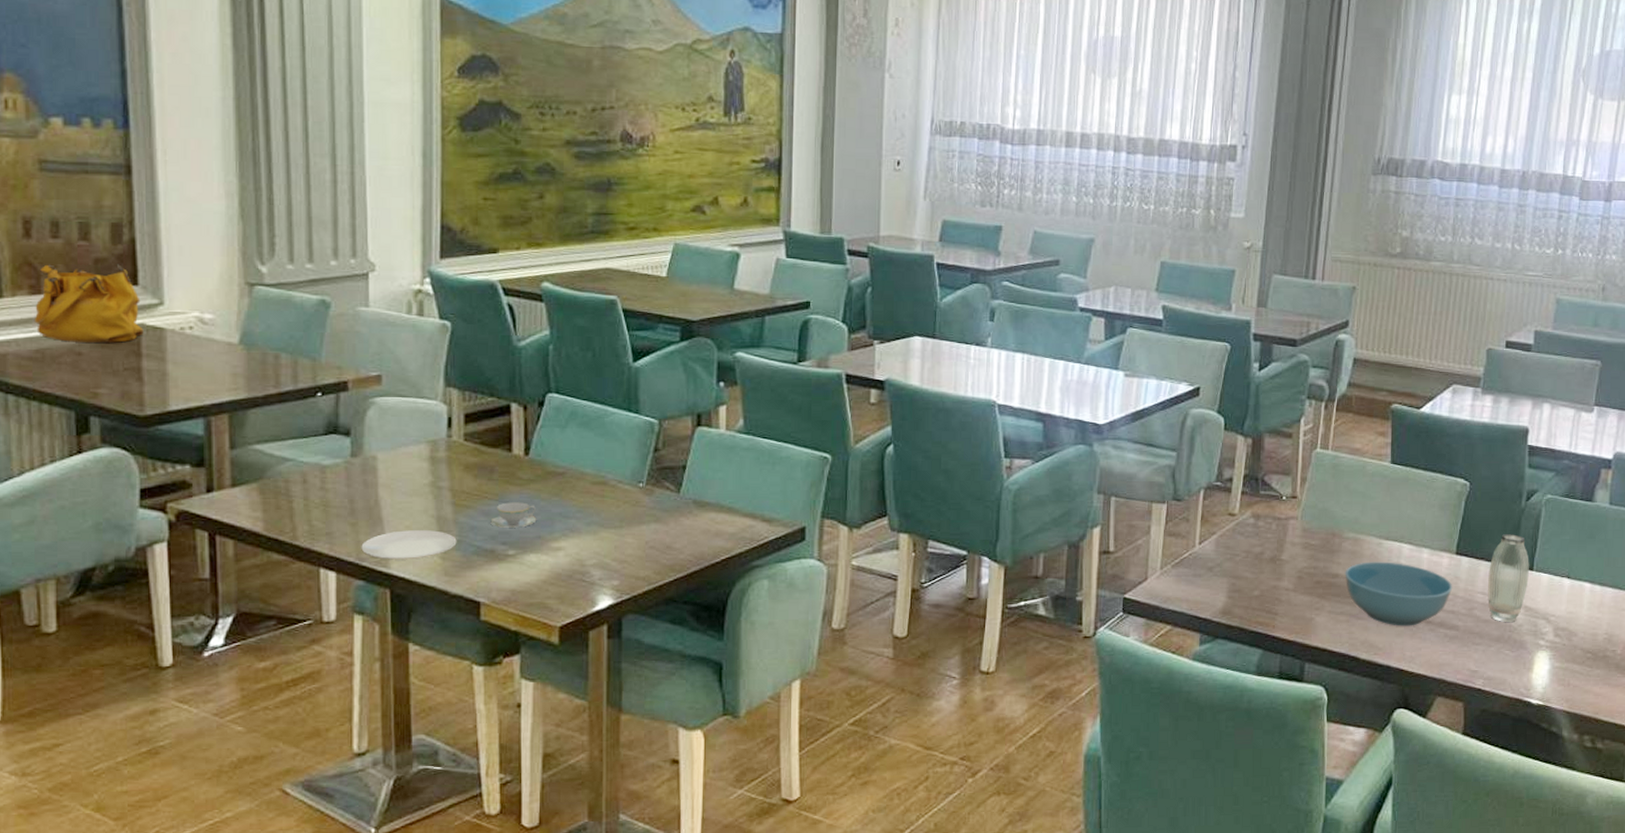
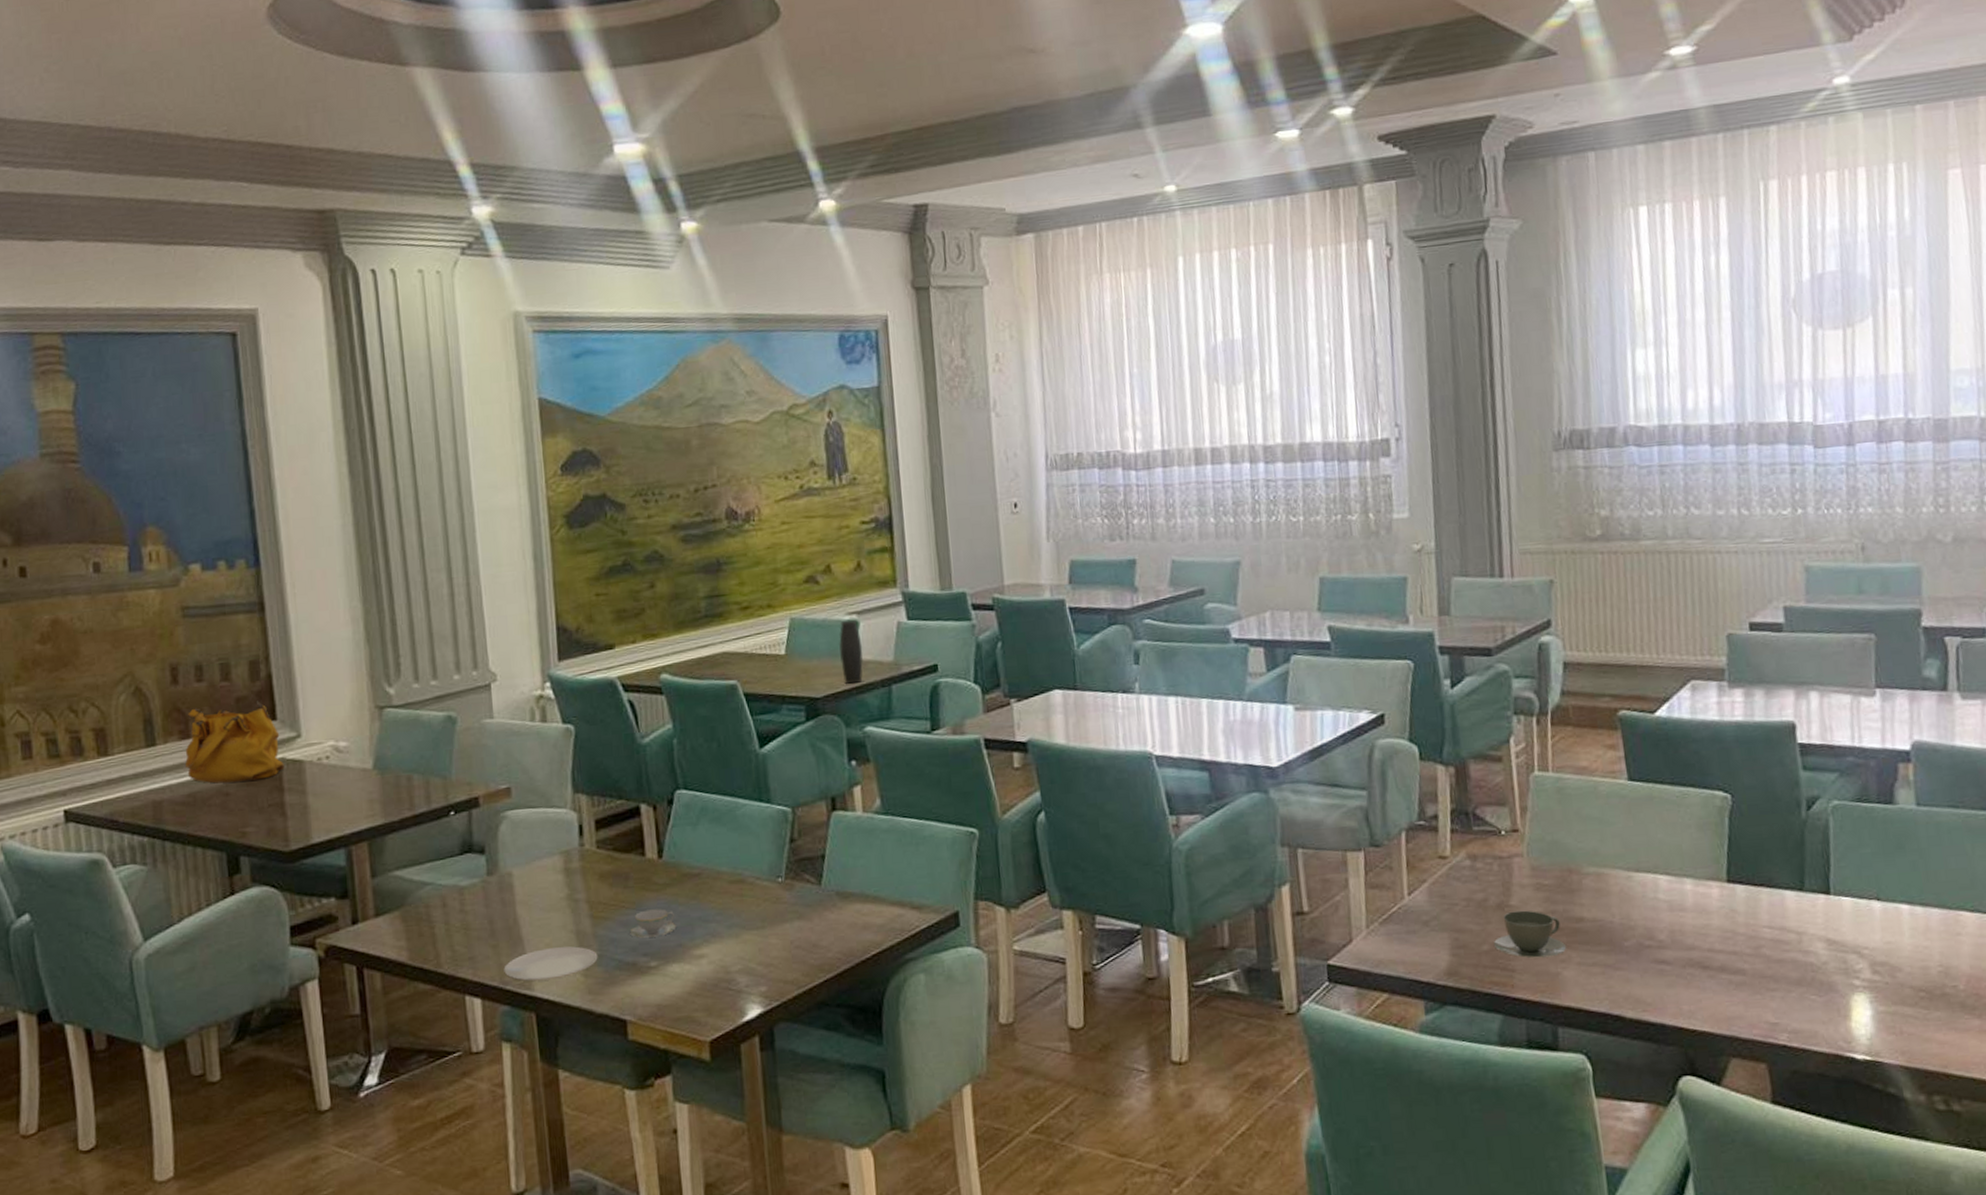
vase: none [719,252,741,311] -> present [839,620,863,684]
teacup: none [1263,564,1322,605] -> present [1493,910,1567,958]
bowl: present [1345,562,1453,626] -> none [1590,898,1730,975]
vase: present [1488,534,1529,622] -> none [1772,852,1827,961]

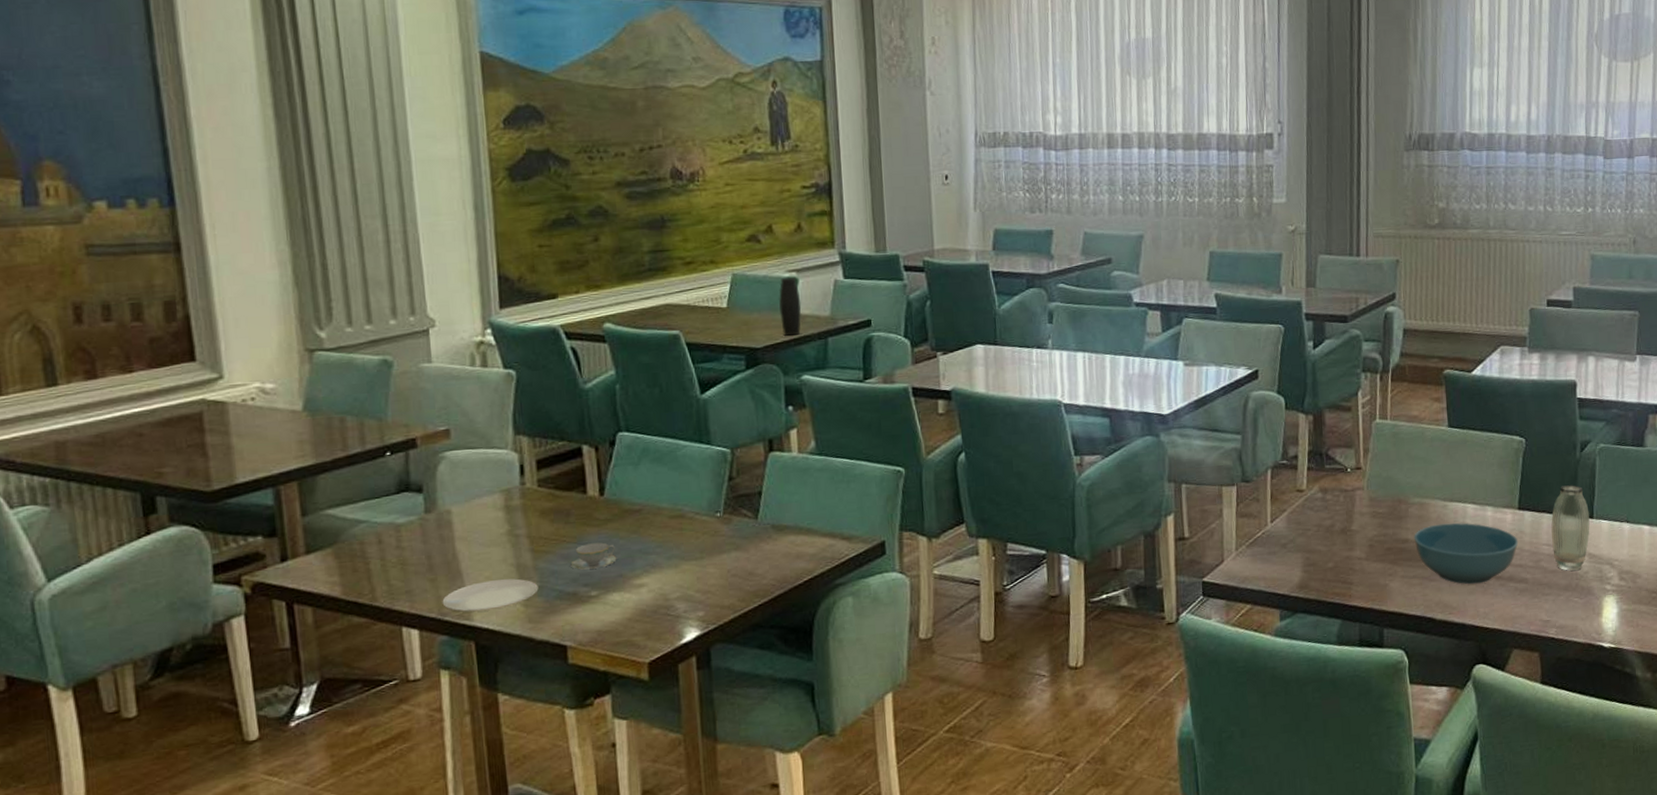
handbag: present [185,701,285,784] -> none [91,342,205,424]
teacup: present [1493,910,1567,958] -> none [1336,533,1394,573]
bowl: none [1590,898,1730,975] -> present [1414,523,1519,584]
vase: none [1772,852,1827,961] -> present [1551,485,1590,571]

